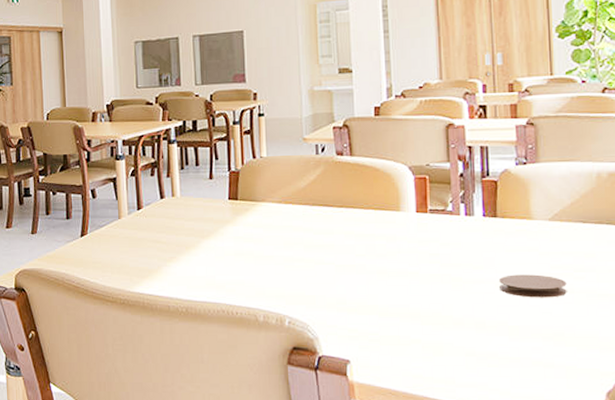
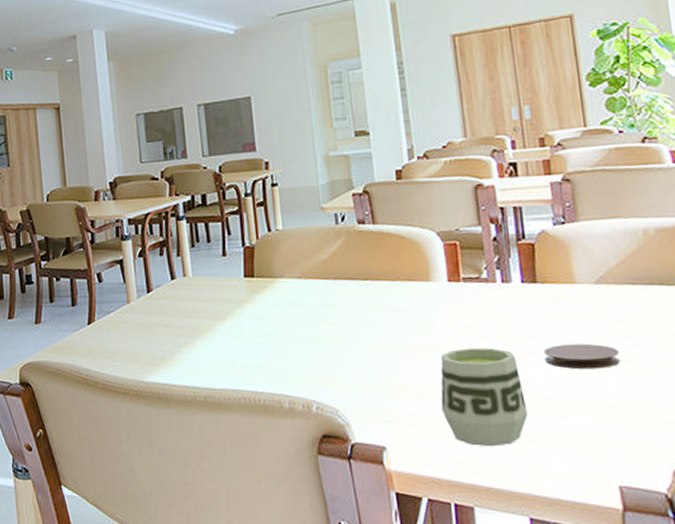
cup: none [402,274,481,364] -> present [441,347,528,447]

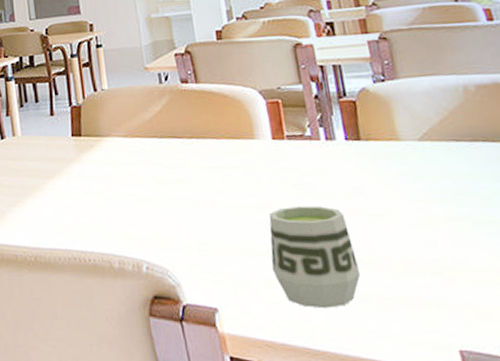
coaster: present [544,343,620,370] -> none [372,201,451,228]

